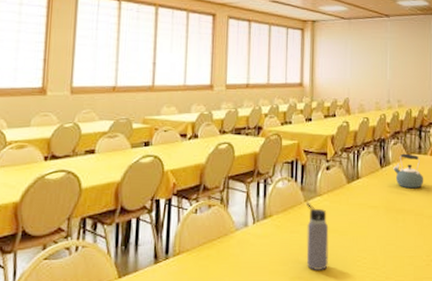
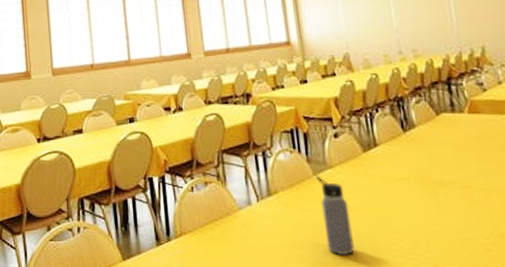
kettle: present [393,153,424,189] -> none [420,112,465,156]

